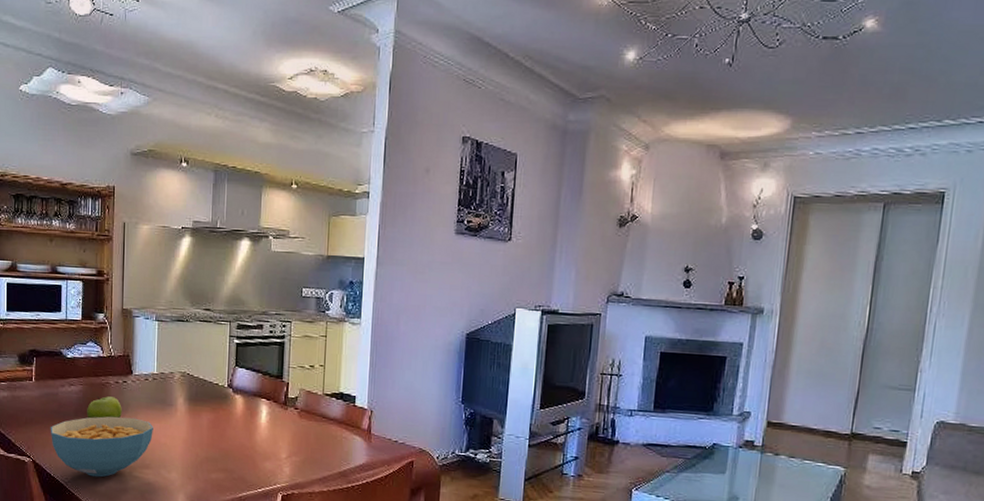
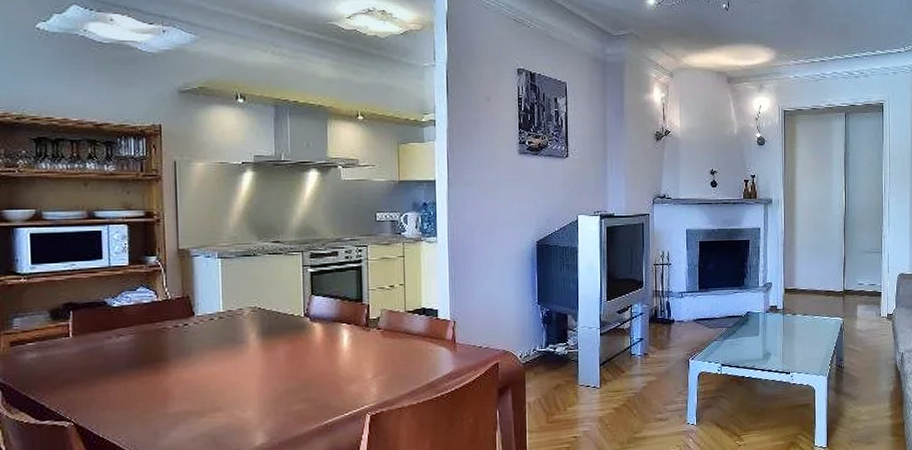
cereal bowl: present [50,416,153,478] -> none [95,361,223,431]
fruit: present [87,395,122,419] -> none [141,342,184,369]

